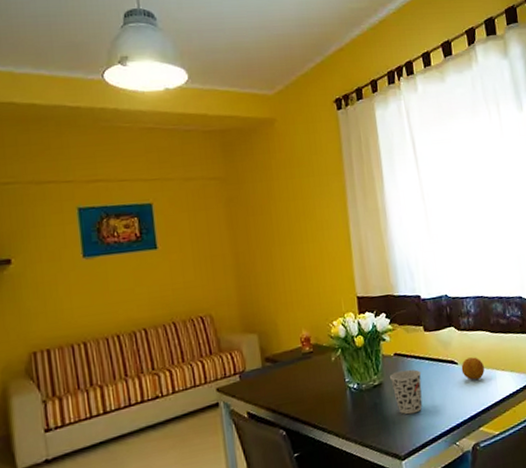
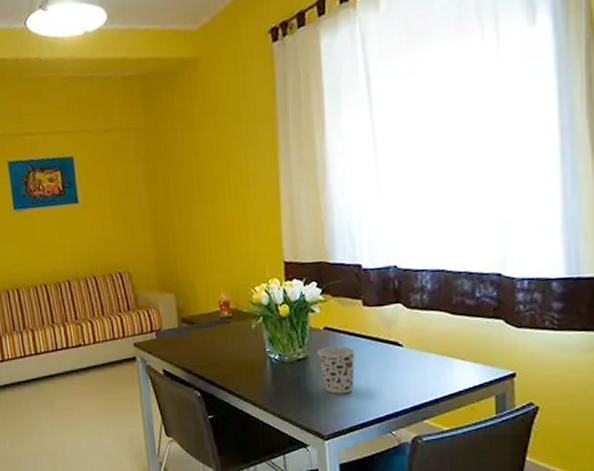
fruit: present [461,357,485,380] -> none [406,340,437,366]

